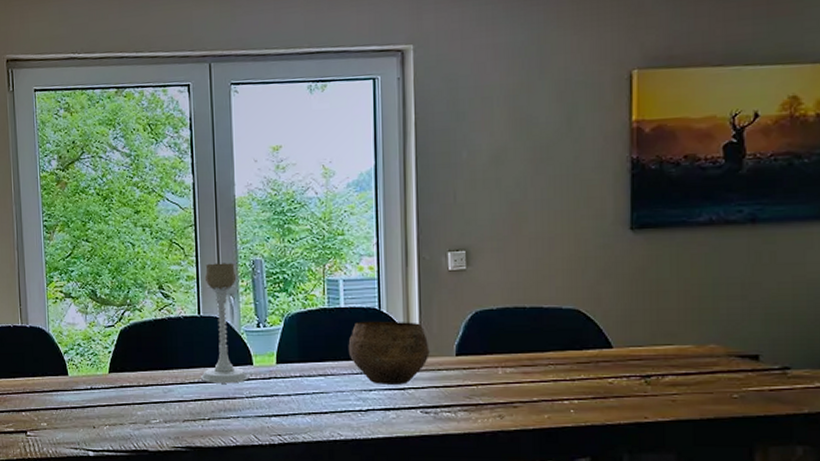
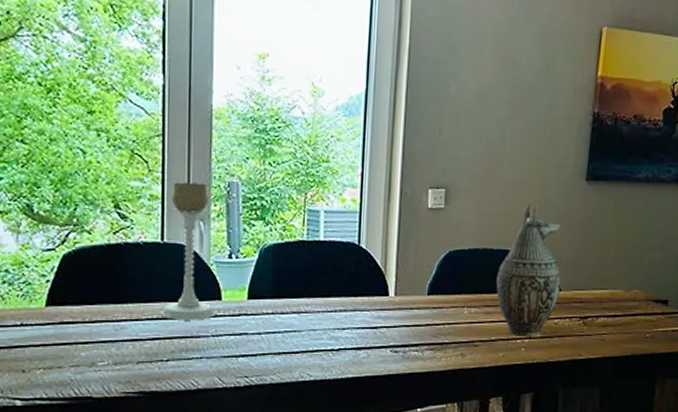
bowl: present [348,321,430,385] -> none [324,256,404,323]
decorative vase: none [532,258,611,397] -> present [496,203,561,337]

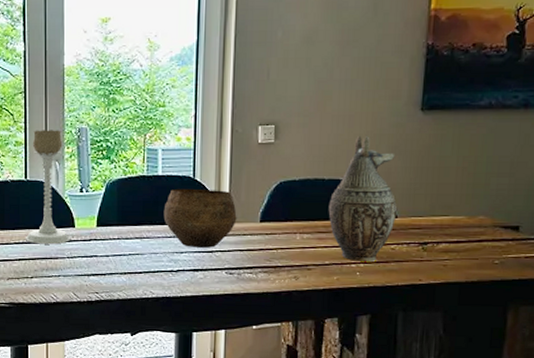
bowl: none [324,256,404,323] -> present [163,188,237,248]

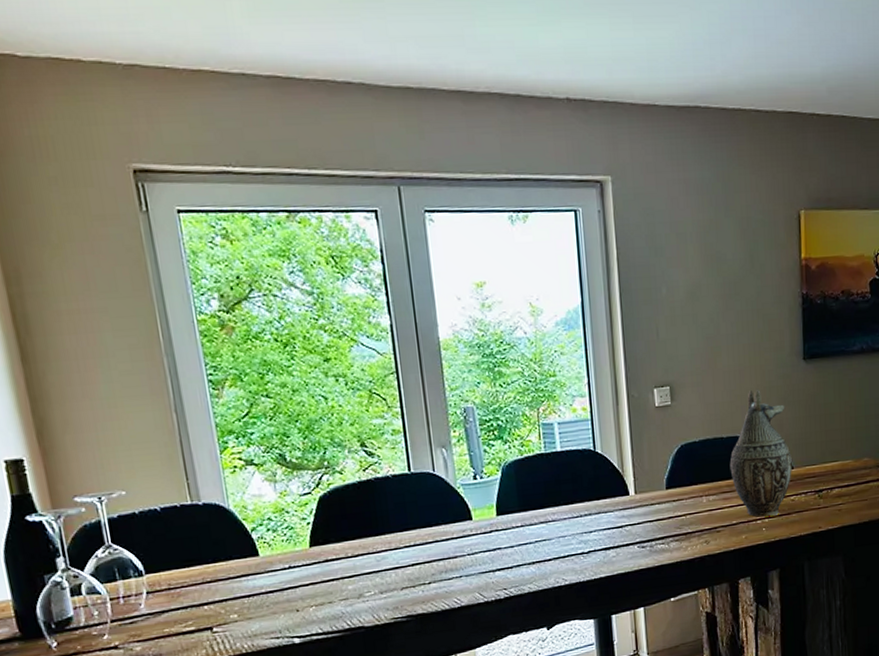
candle holder: present [25,130,71,245] -> none [412,412,470,545]
bowl: present [163,188,237,248] -> none [567,460,643,525]

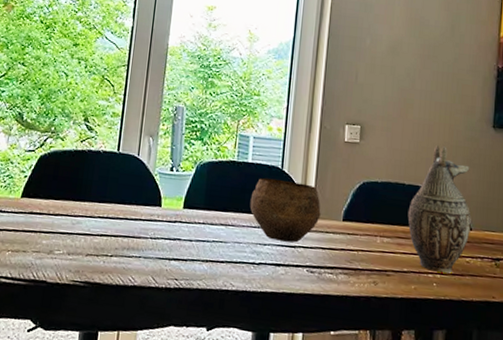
bowl: none [567,460,643,525] -> present [250,177,321,243]

